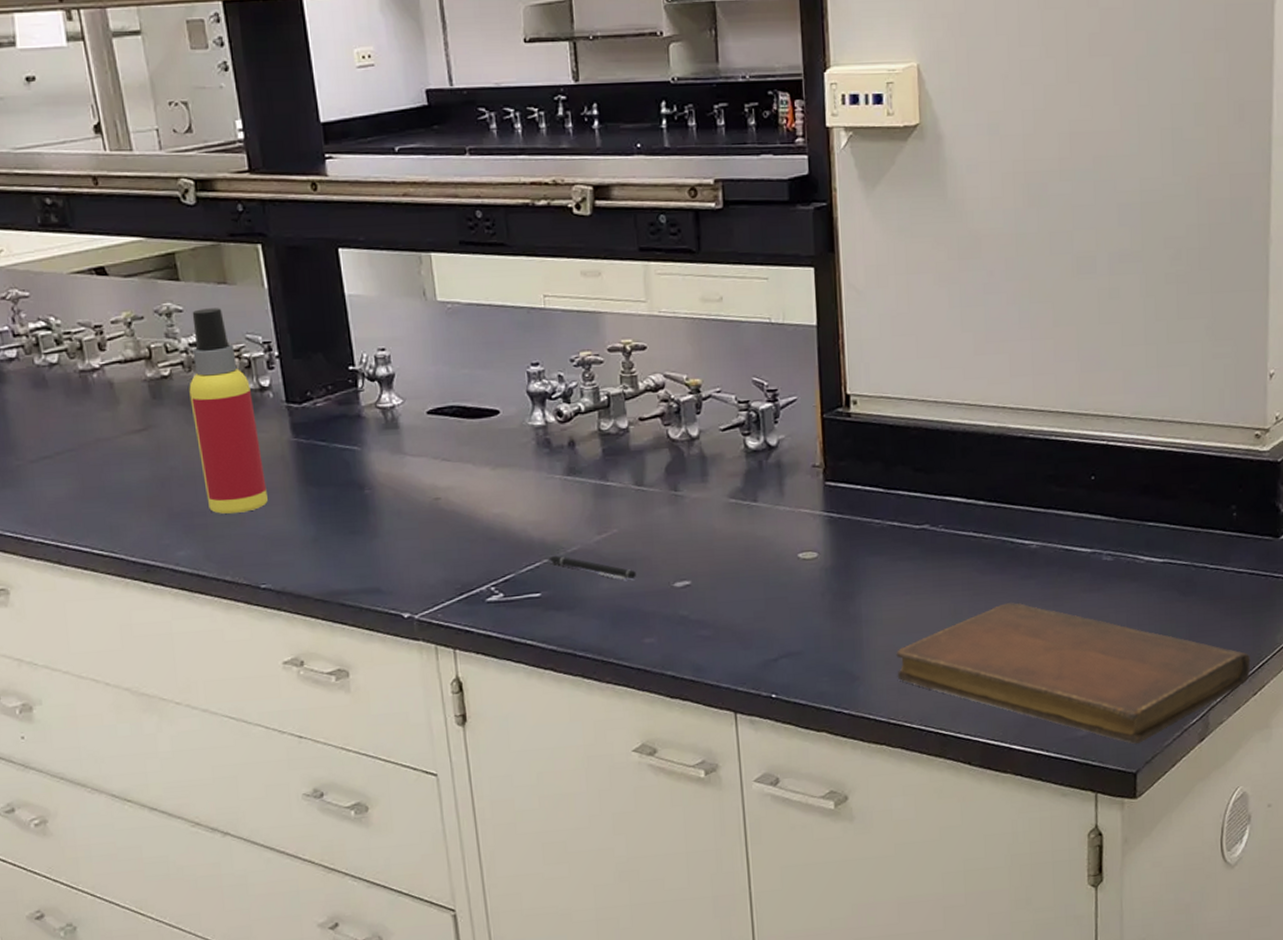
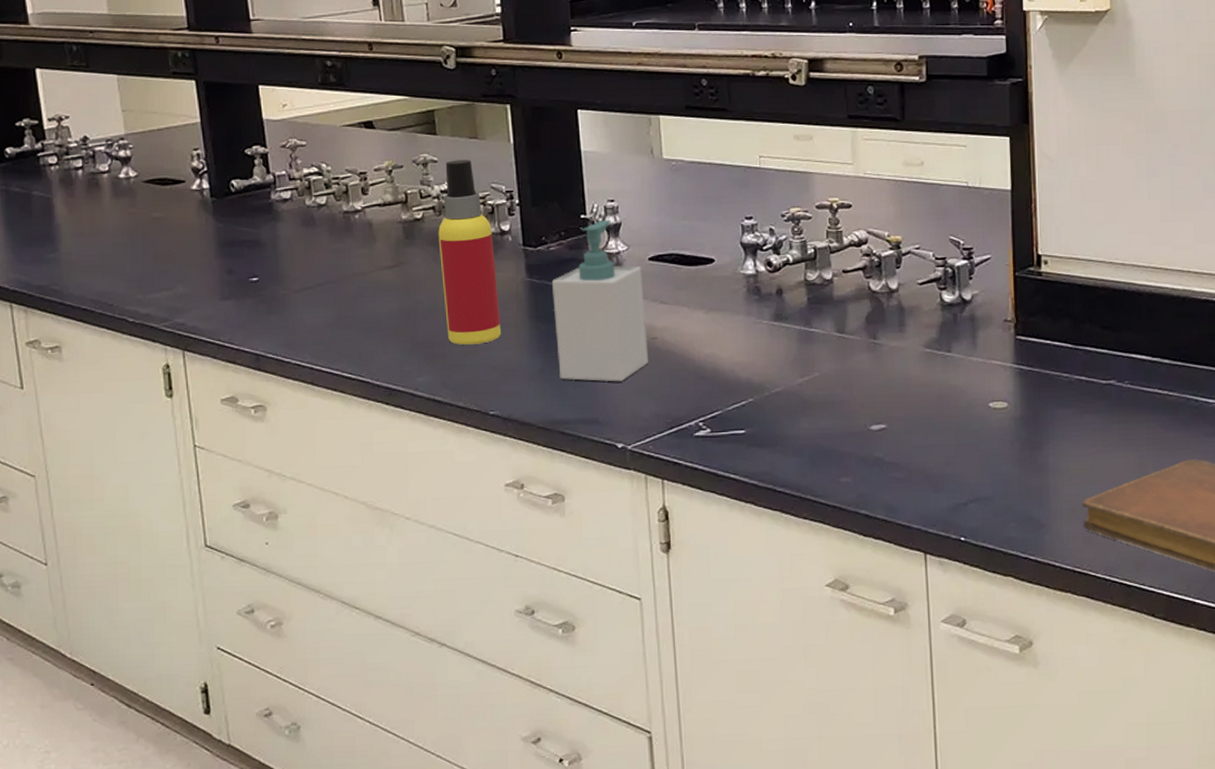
soap bottle: none [321,371,432,548] -> present [552,220,648,382]
pen: present [548,555,636,580] -> none [754,395,835,421]

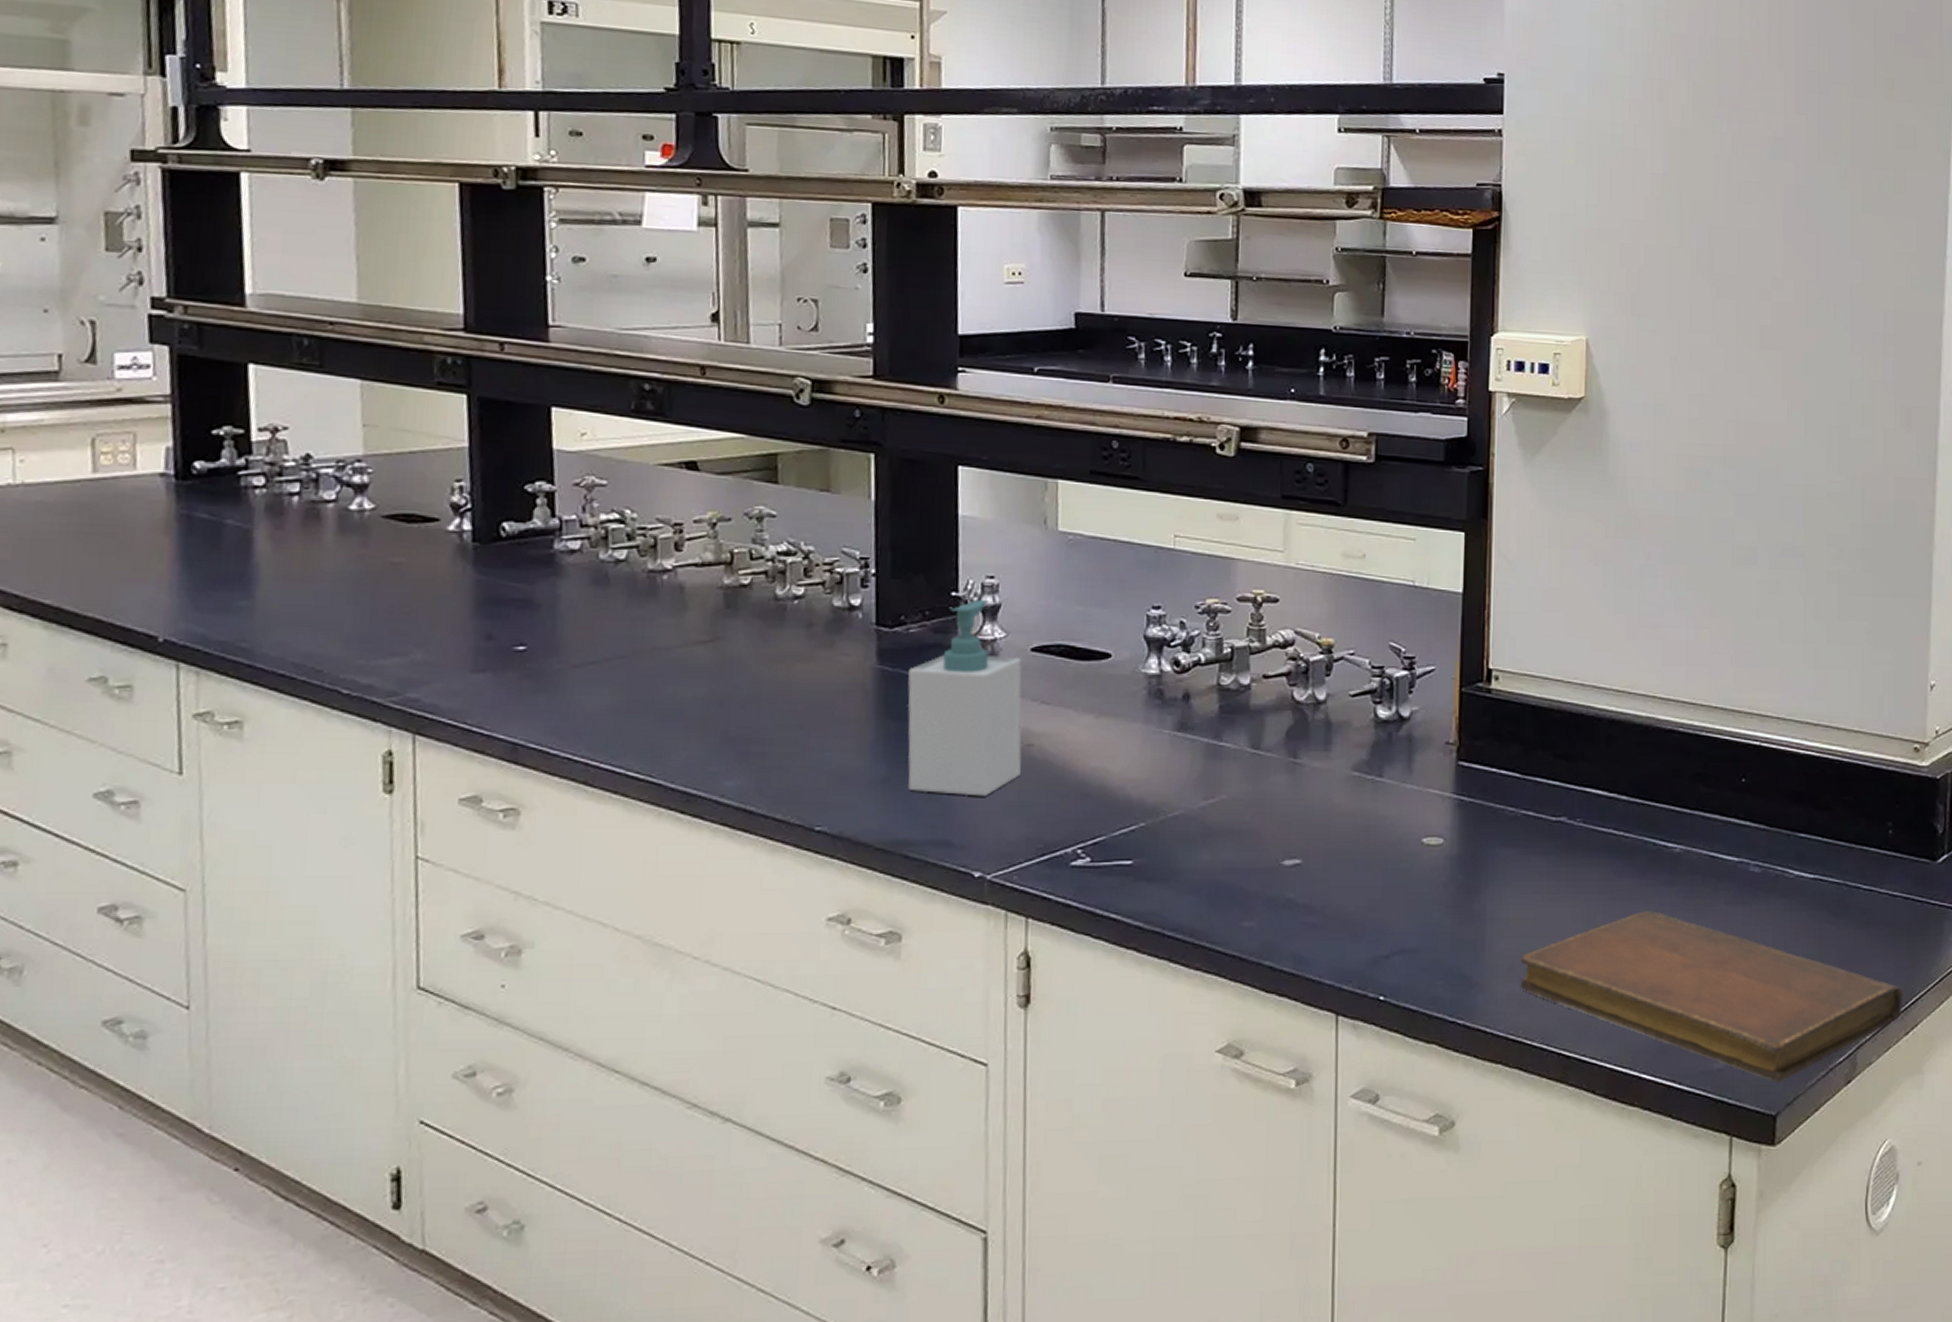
spray bottle: present [438,160,501,345] -> none [768,516,840,743]

